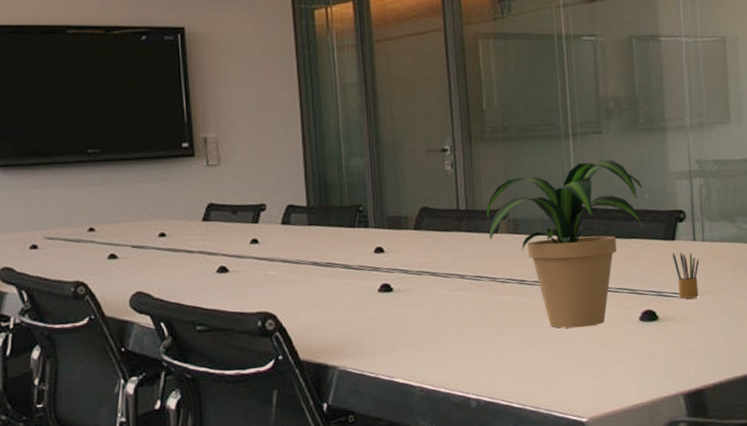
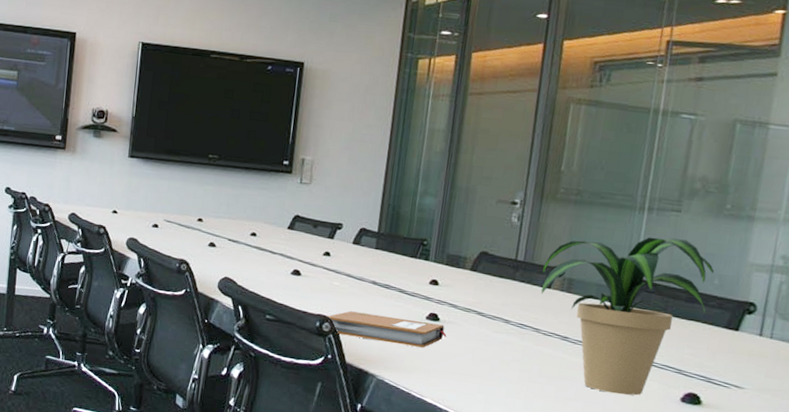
notebook: none [267,294,404,331] -> present [326,311,447,348]
pencil box: present [672,252,700,299] -> none [729,343,762,393]

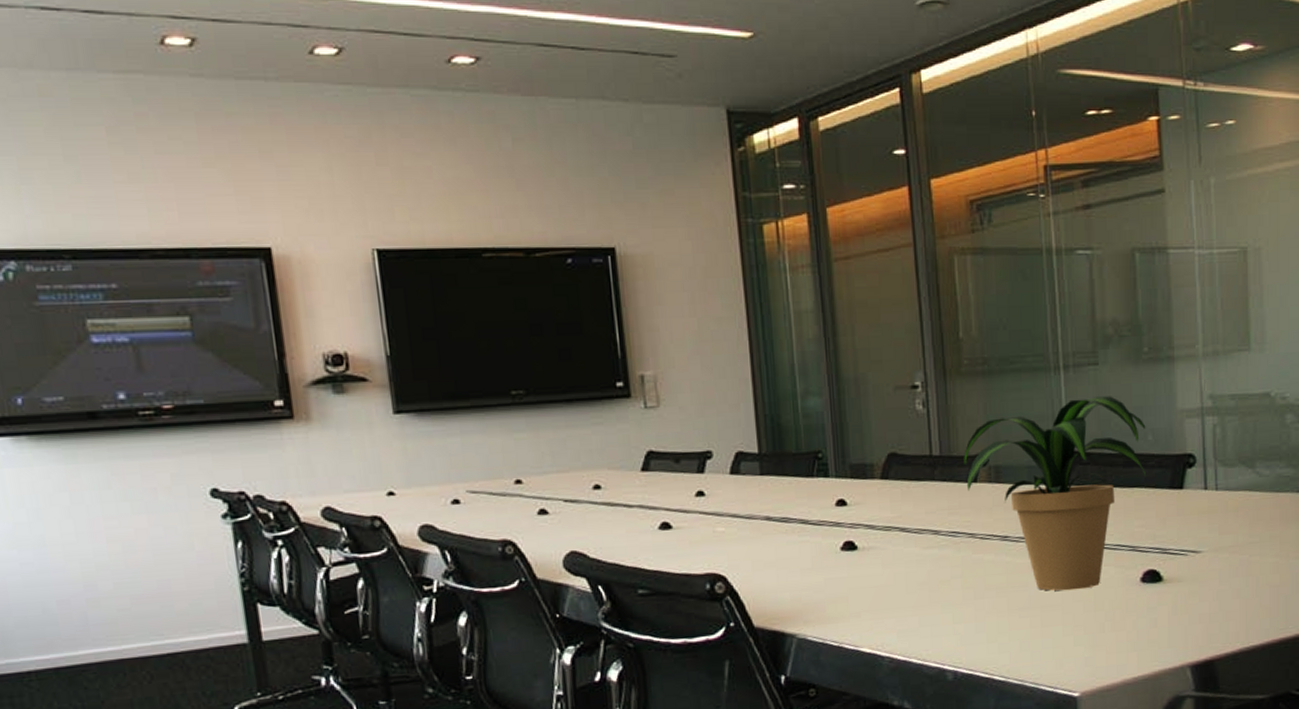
notebook: present [326,311,447,348] -> none [716,553,870,594]

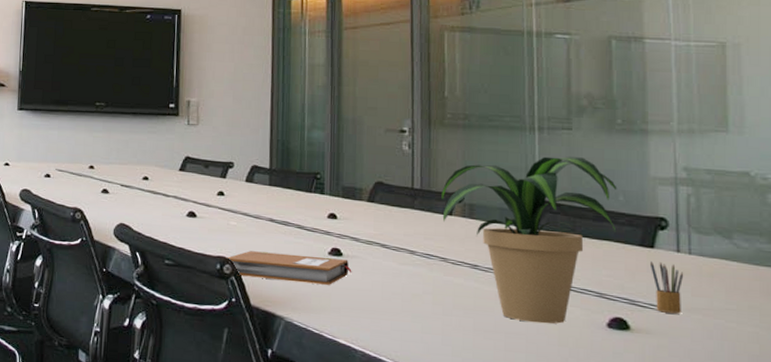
notebook: none [716,553,870,594] -> present [226,251,352,285]
pencil box: none [1179,503,1212,557] -> present [649,261,684,314]

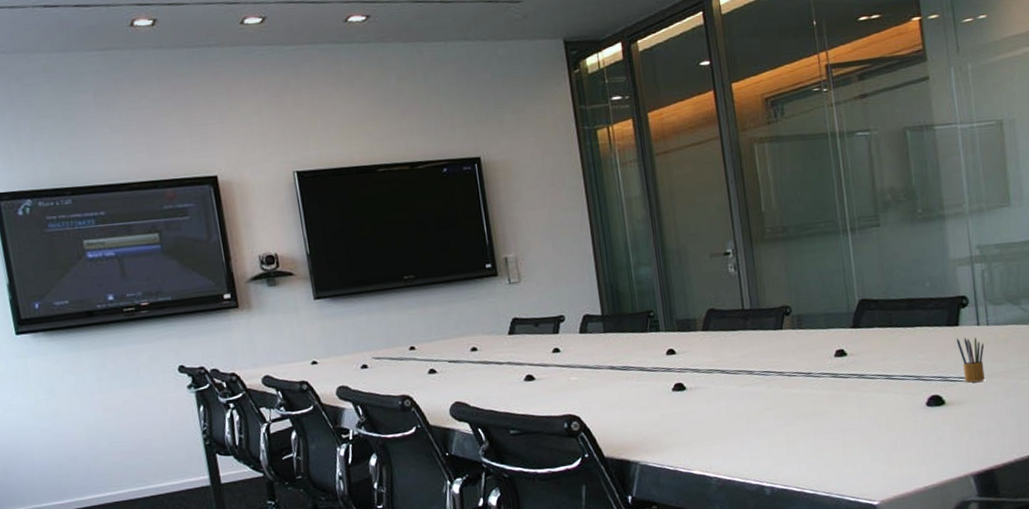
notebook: present [226,251,352,285] -> none [572,392,697,431]
potted plant: present [441,156,617,324] -> none [770,251,926,417]

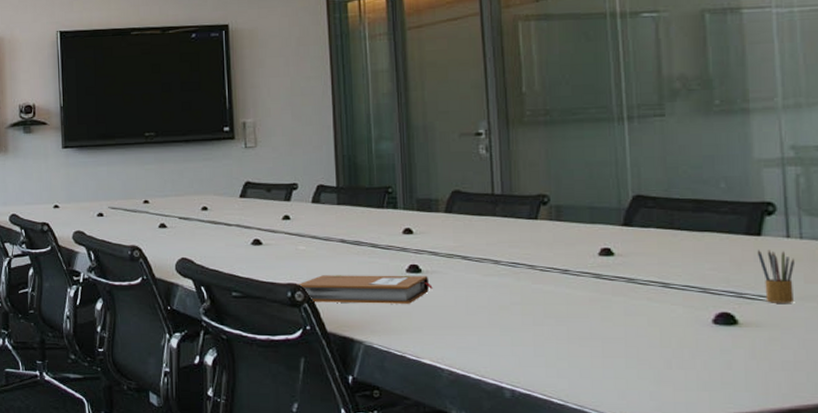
notebook: none [572,392,697,431] -> present [296,275,433,304]

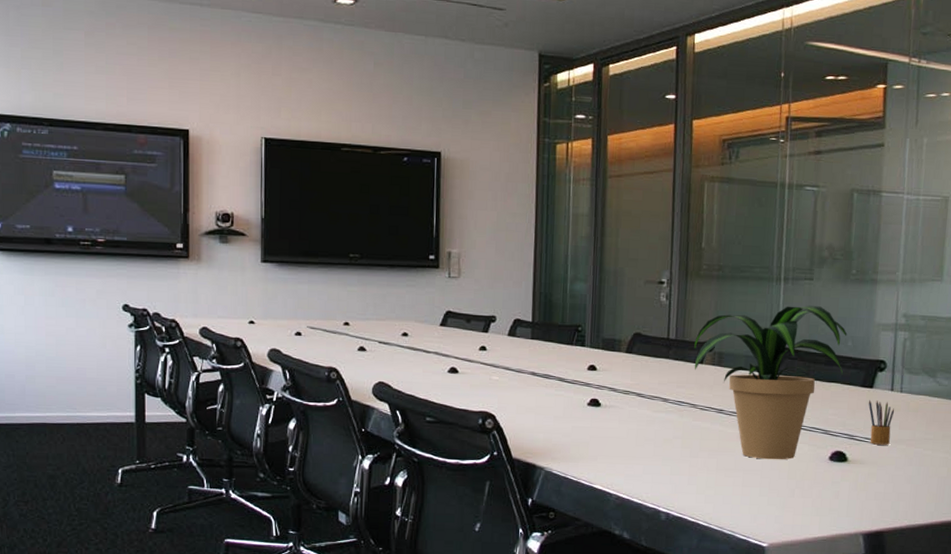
notebook: present [296,275,433,304] -> none [488,405,609,435]
potted plant: none [525,145,718,326] -> present [694,305,847,460]

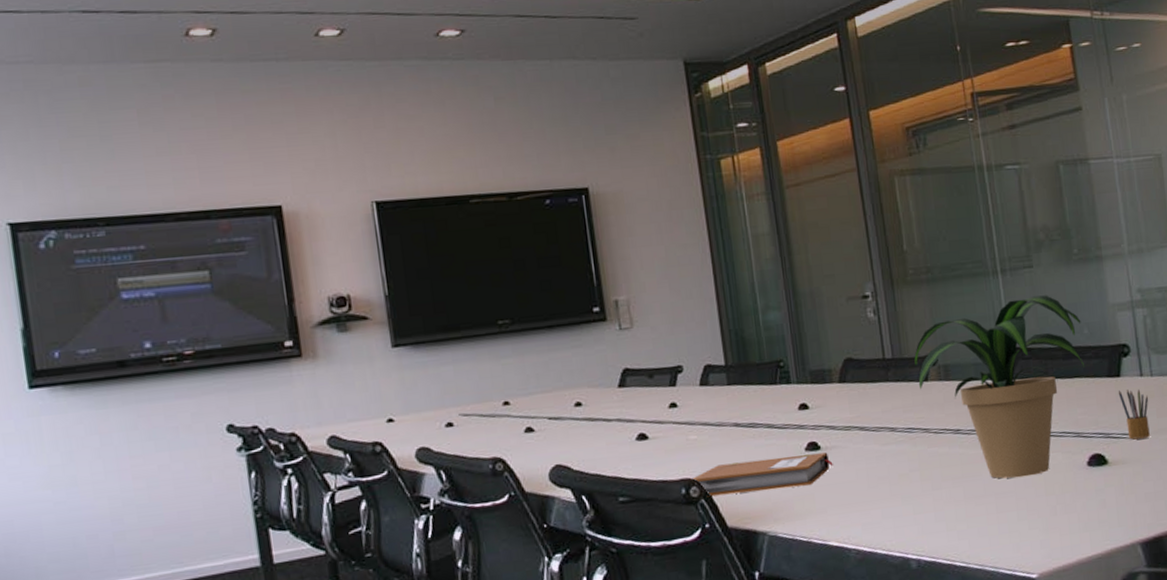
notebook: none [488,405,609,435] -> present [690,452,833,497]

